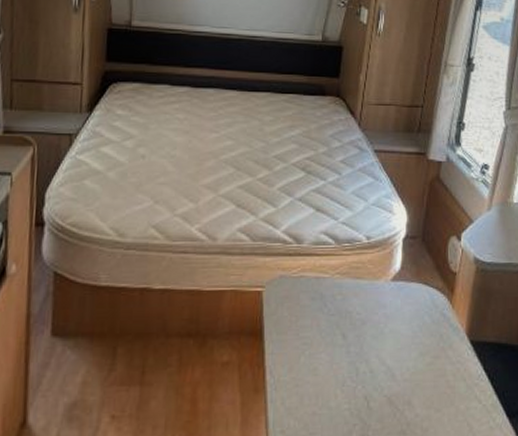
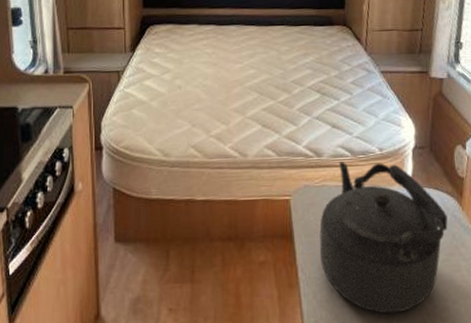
kettle: none [292,250,436,423] -> present [319,162,448,314]

